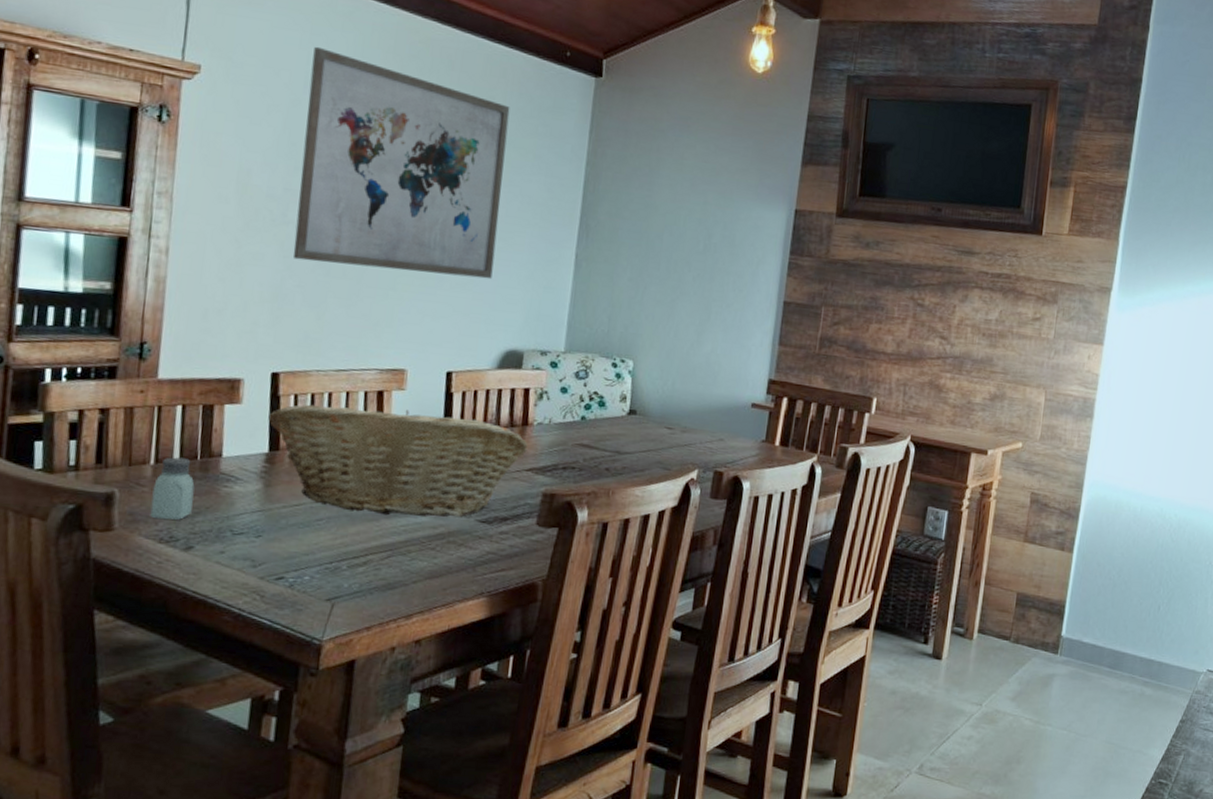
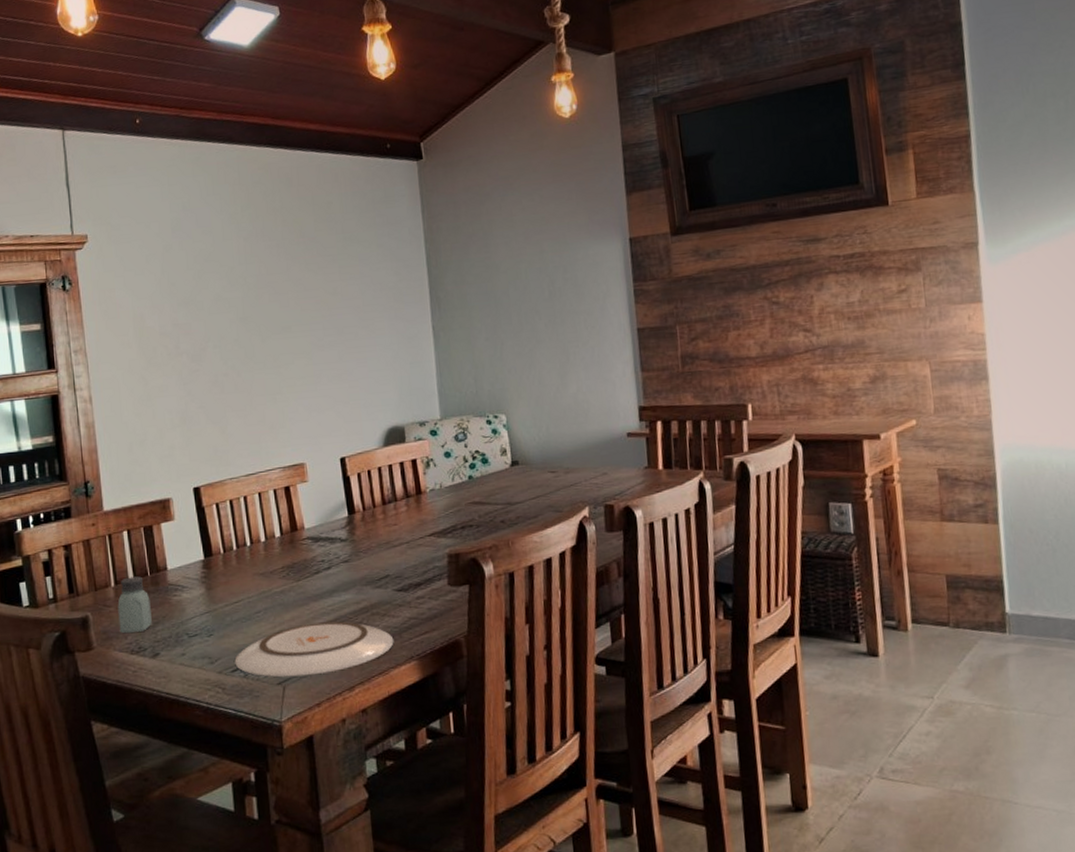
fruit basket: present [268,404,528,517] -> none [198,496,426,600]
plate: none [281,541,466,597] -> present [234,621,394,678]
wall art: present [293,46,510,280] -> none [174,194,362,384]

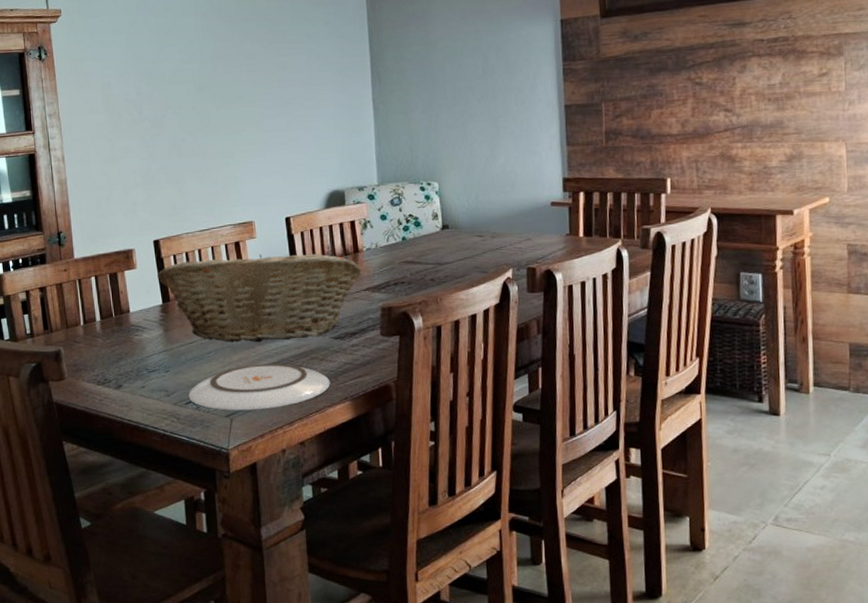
saltshaker: present [117,576,152,634] -> none [86,317,116,367]
fruit basket: none [198,496,426,600] -> present [157,253,362,343]

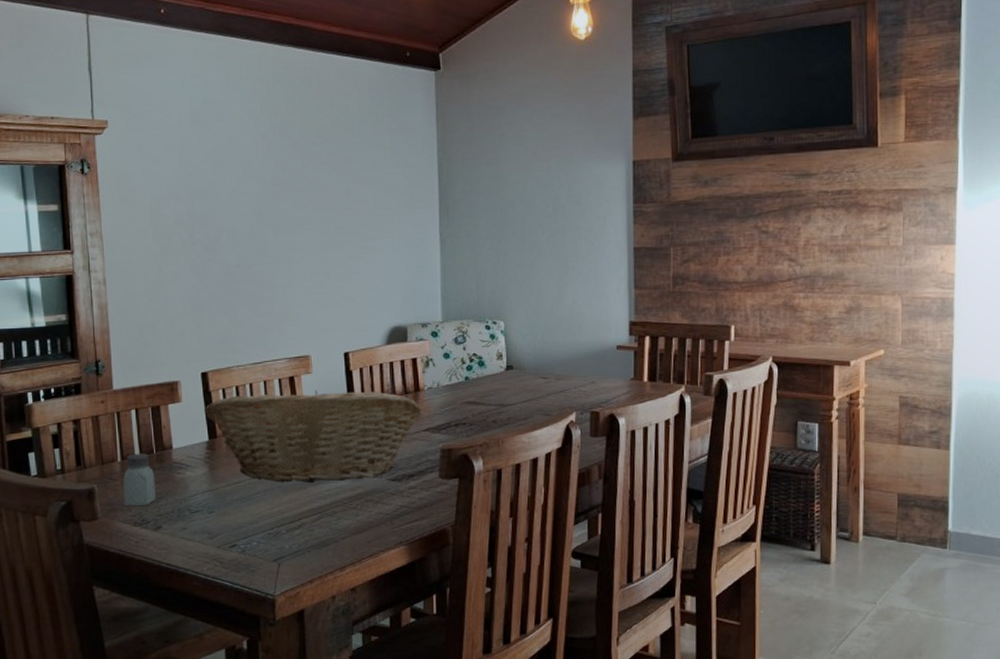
saltshaker: none [86,317,116,367] -> present [123,453,156,507]
plate: present [188,363,330,411] -> none [233,506,385,555]

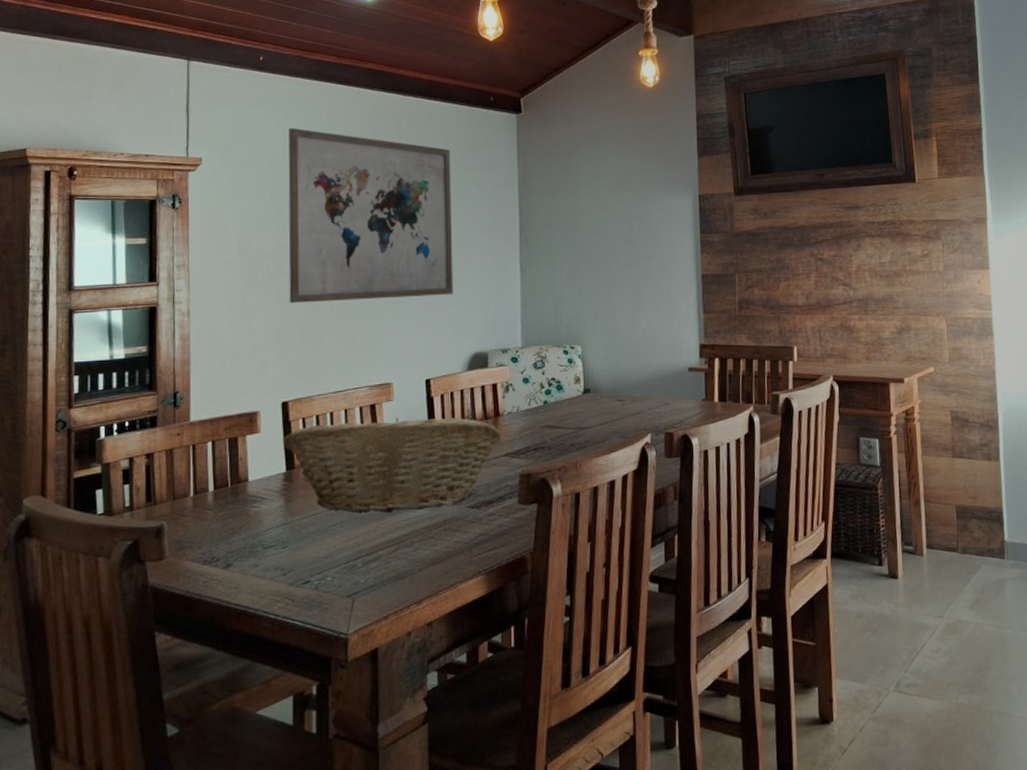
saltshaker: present [123,453,156,507] -> none [194,487,228,544]
wall art: none [195,87,370,273] -> present [288,127,453,304]

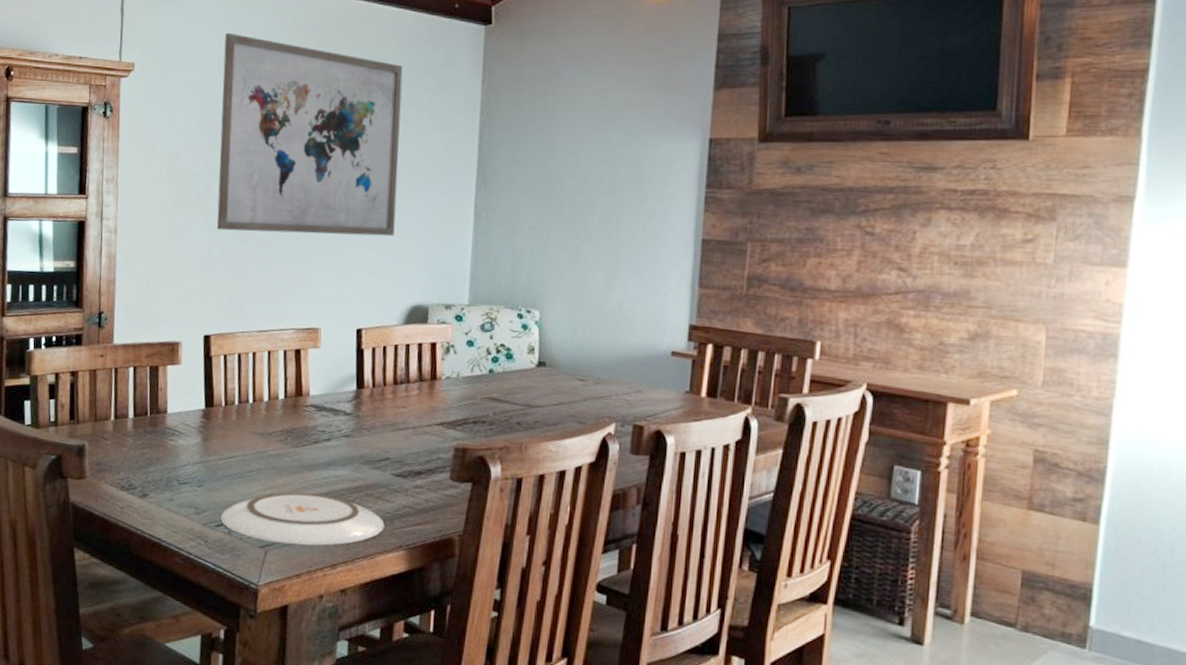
fruit basket: present [283,417,502,514] -> none [203,363,438,470]
plate: none [307,536,463,590] -> present [220,492,385,546]

